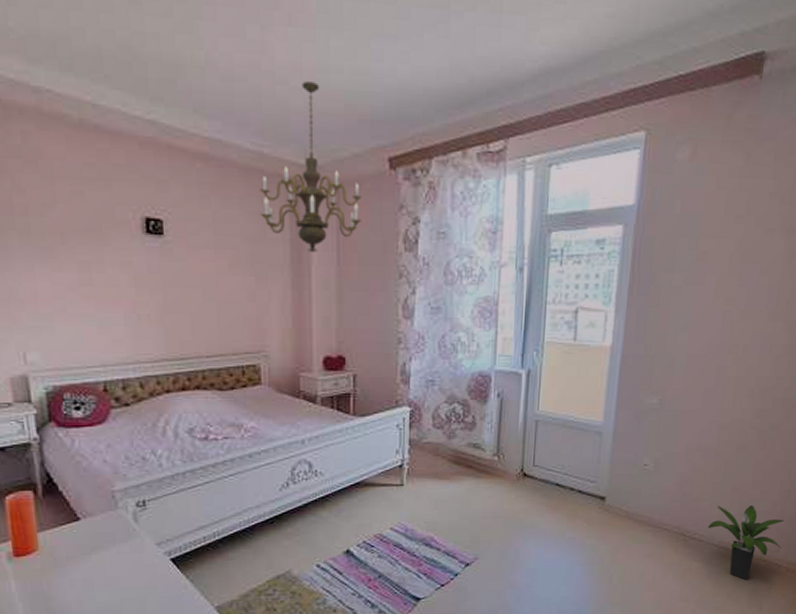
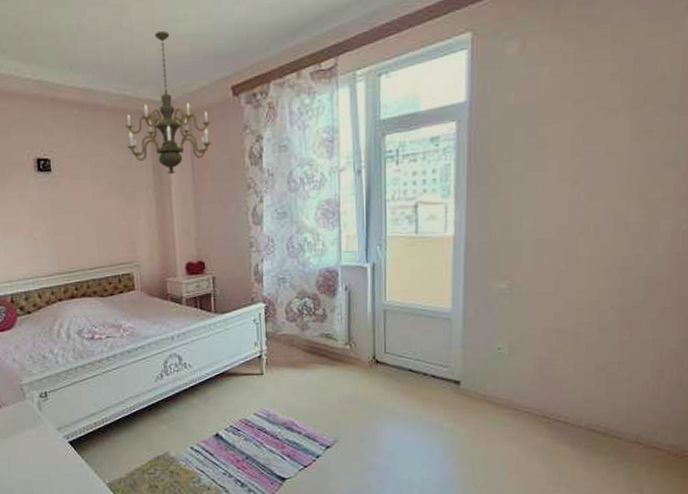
potted plant: present [708,504,784,580] -> none [573,386,660,464]

